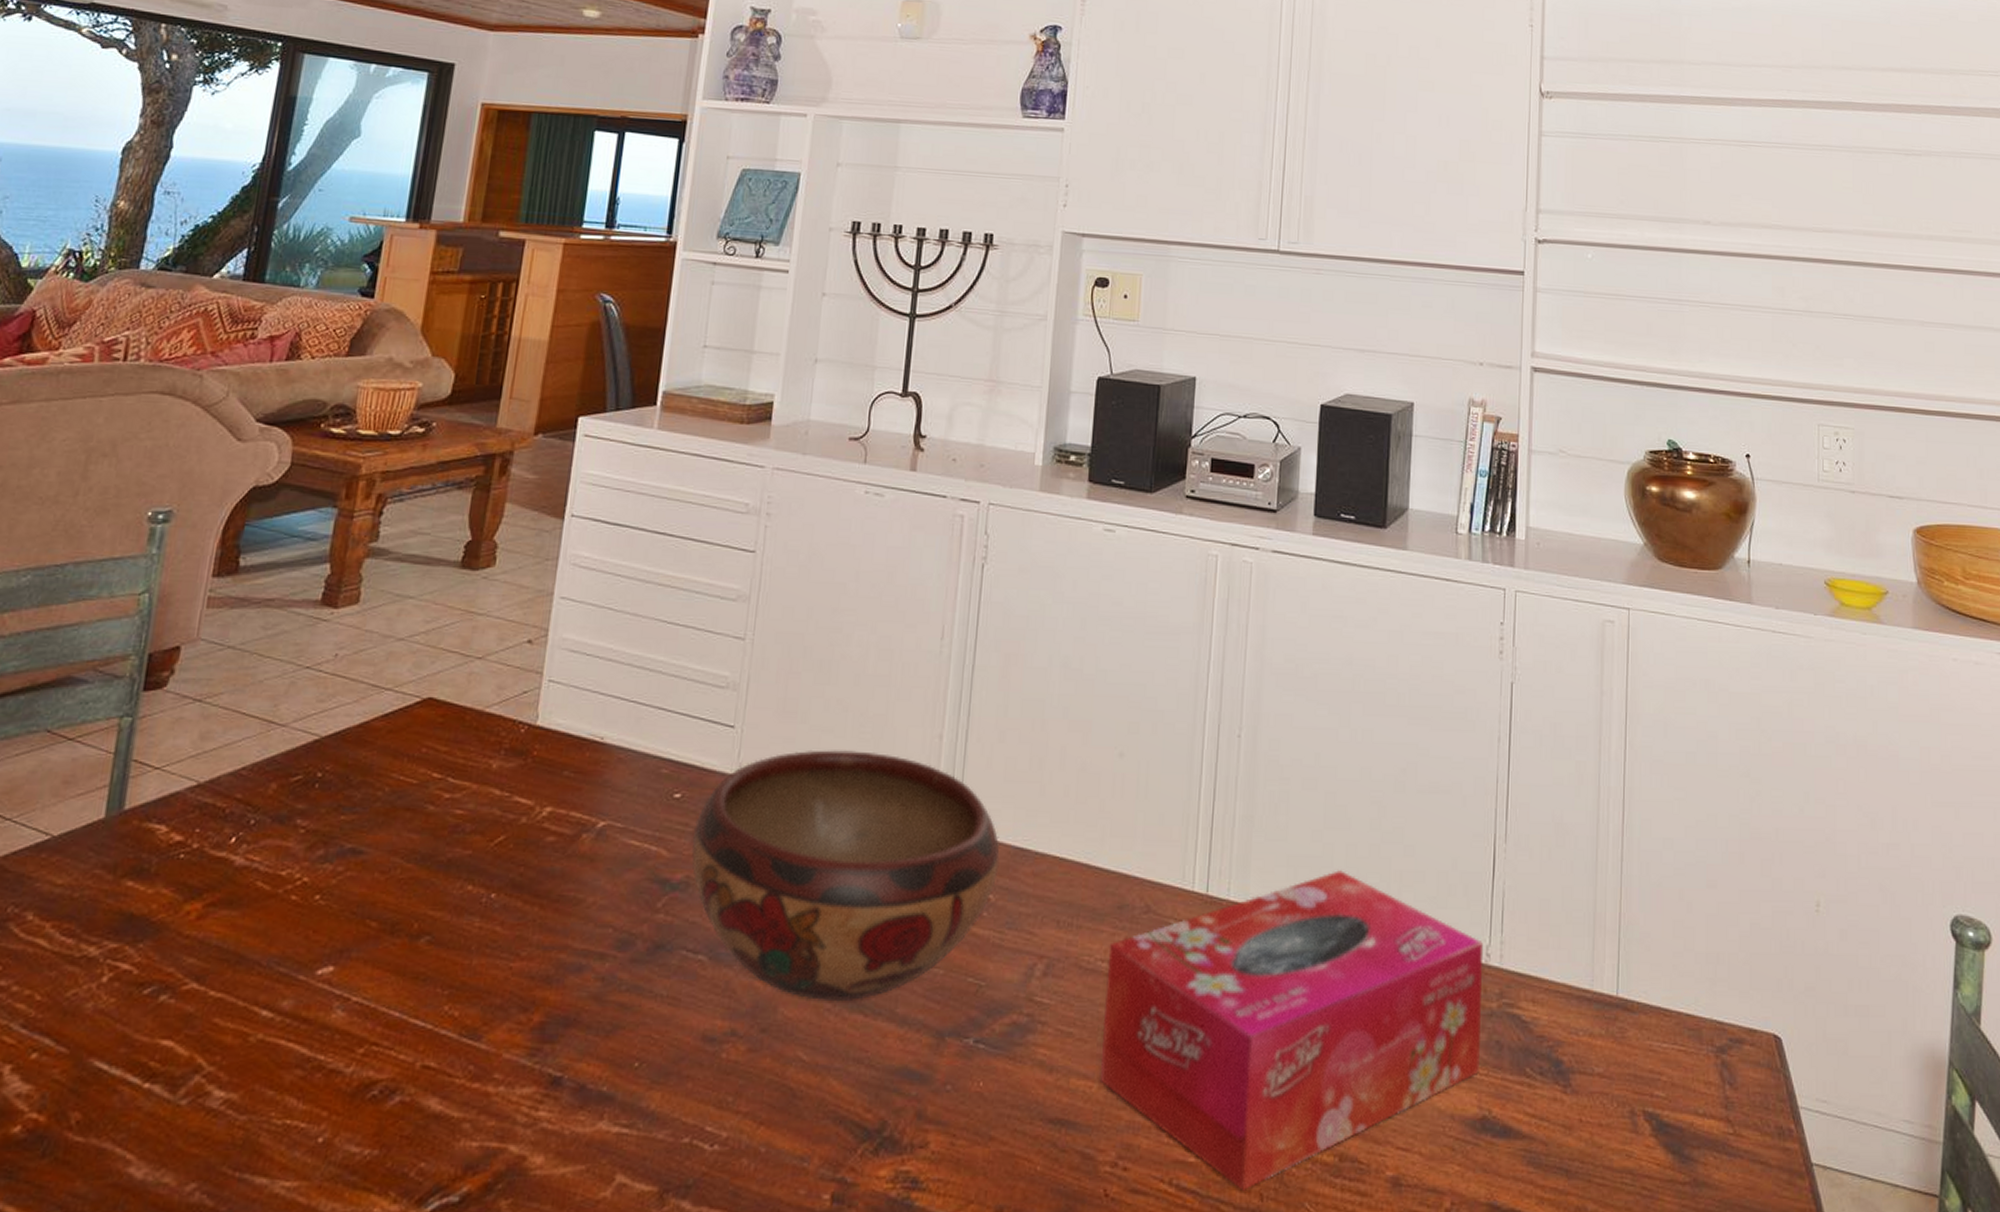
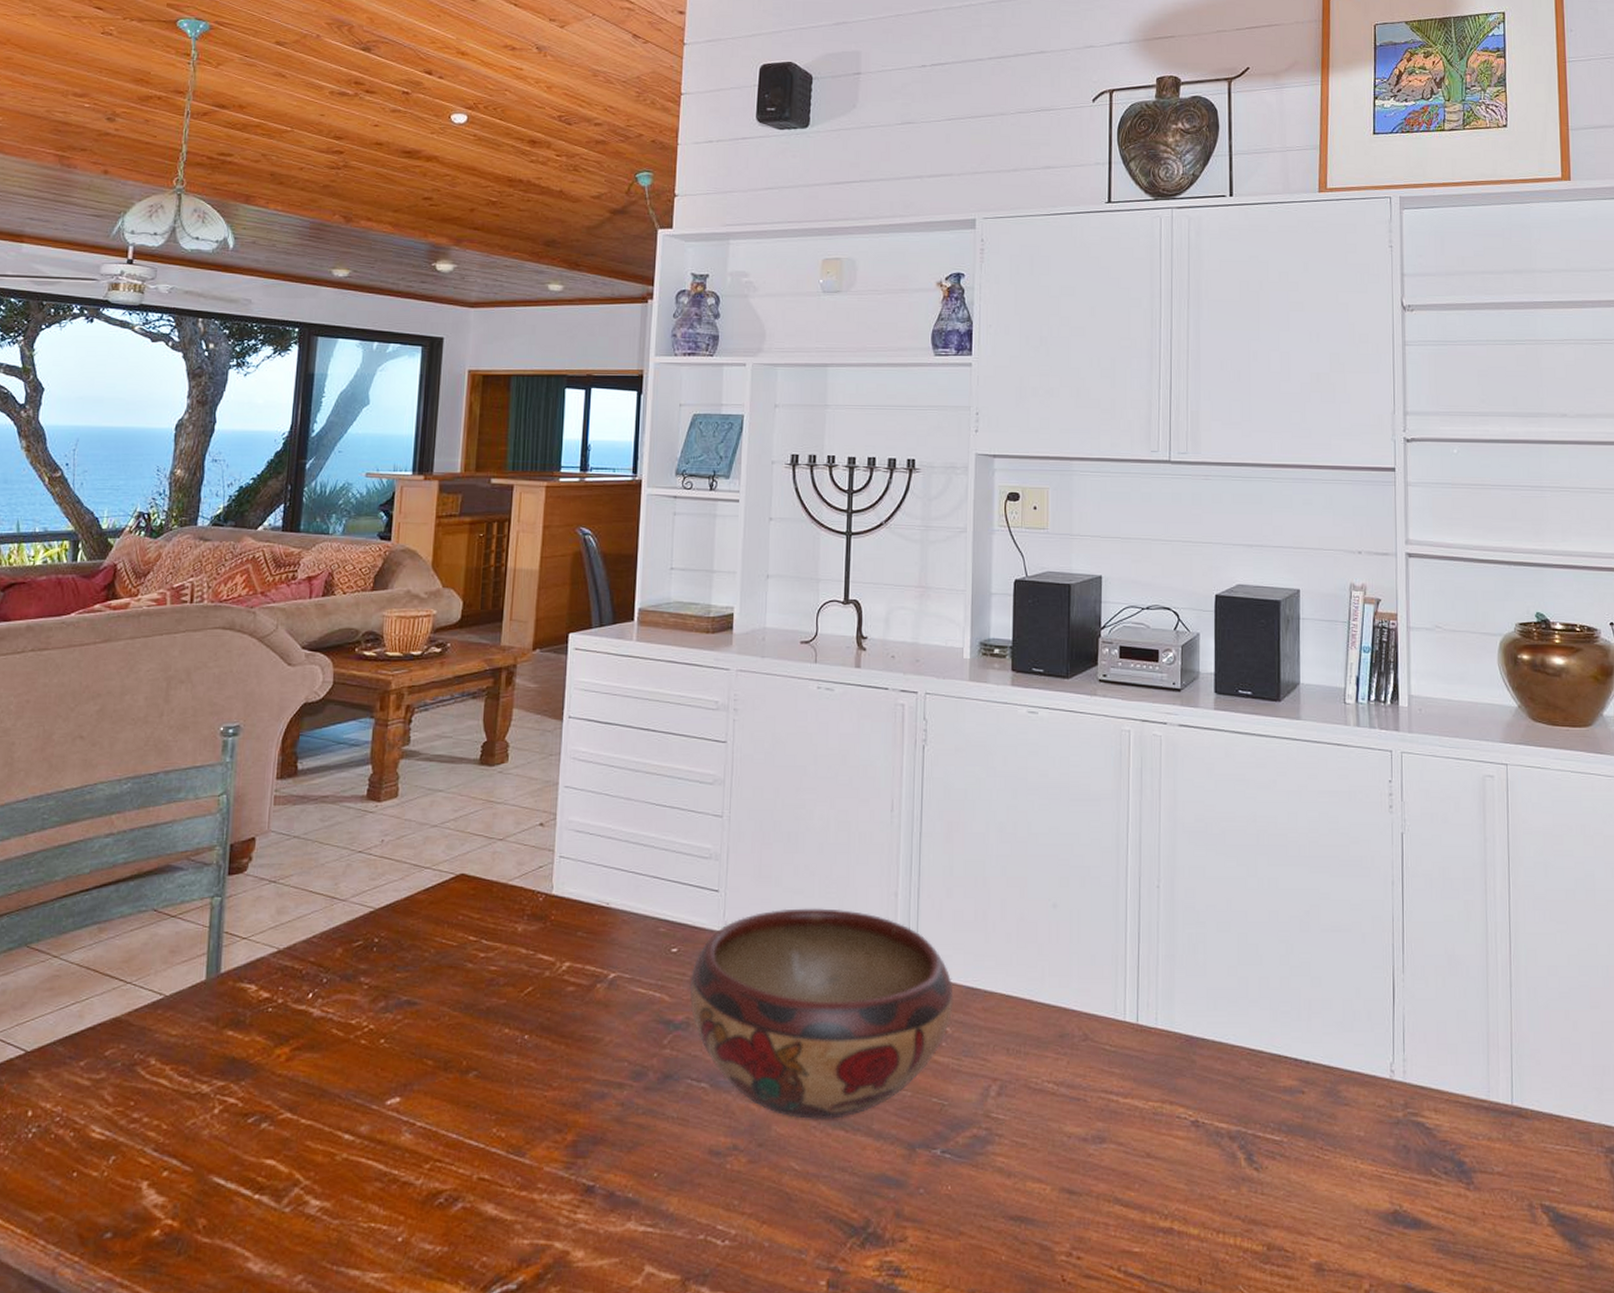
tissue box: present [1101,870,1484,1191] -> none [1052,1000,1389,1276]

